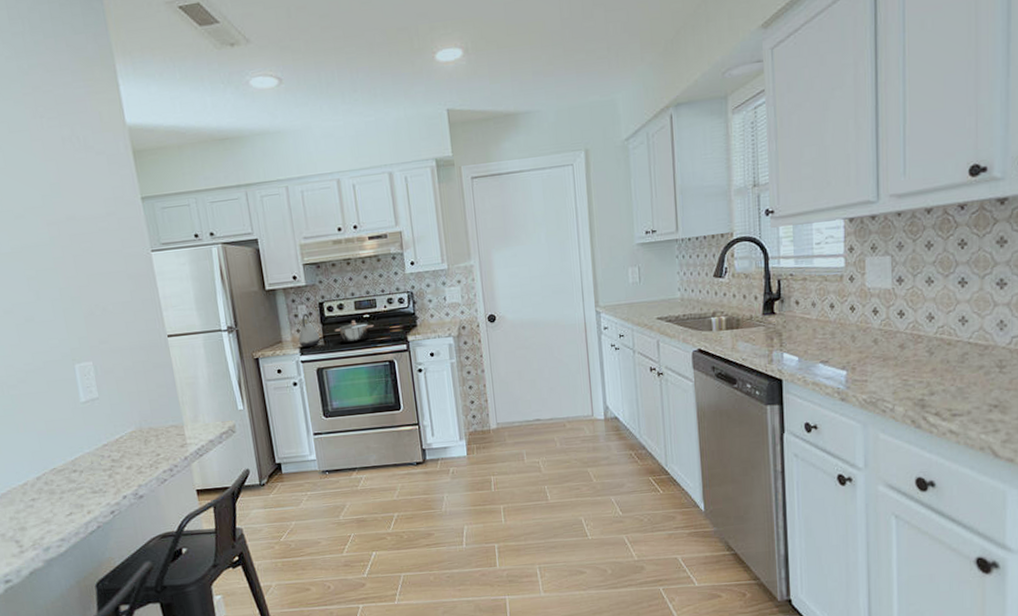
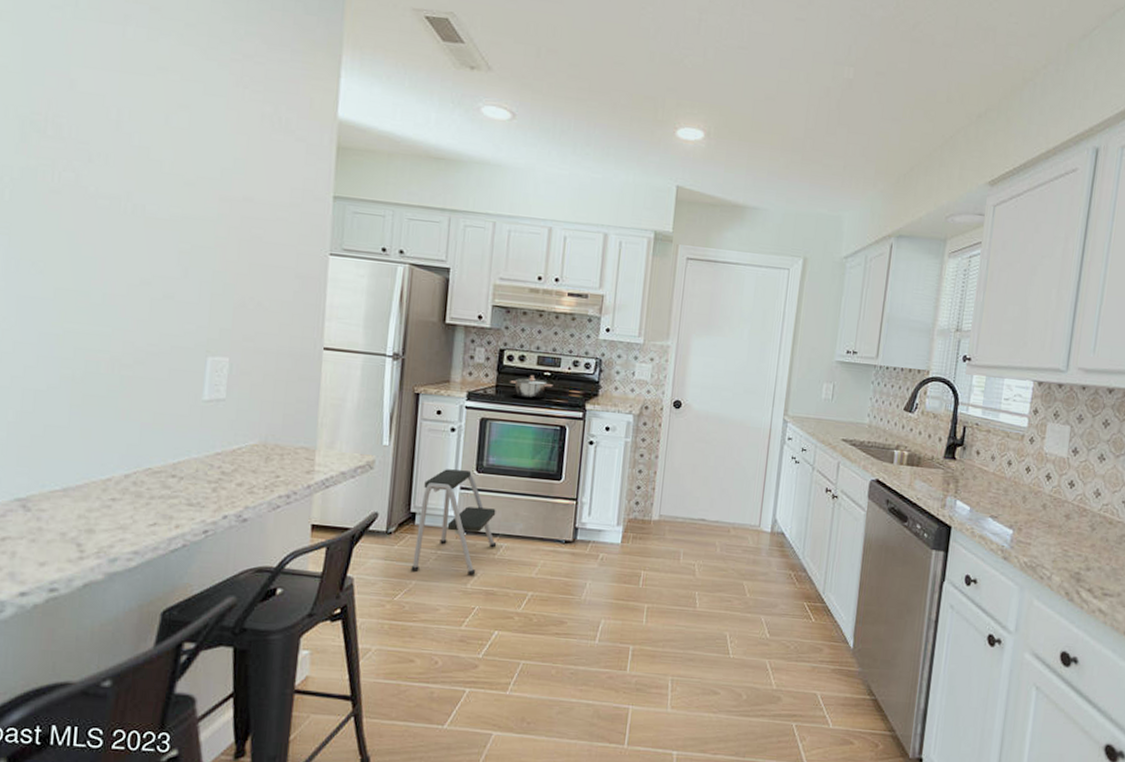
step stool: none [281,418,357,514] -> present [411,469,497,576]
kettle: present [298,313,321,348] -> none [467,356,493,394]

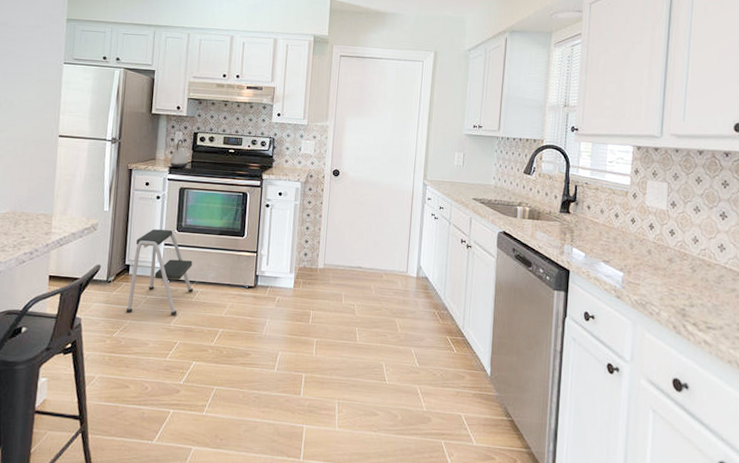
kettle: none [467,356,493,394] -> present [169,139,189,169]
cooking pot: present [510,374,553,400] -> none [202,152,236,172]

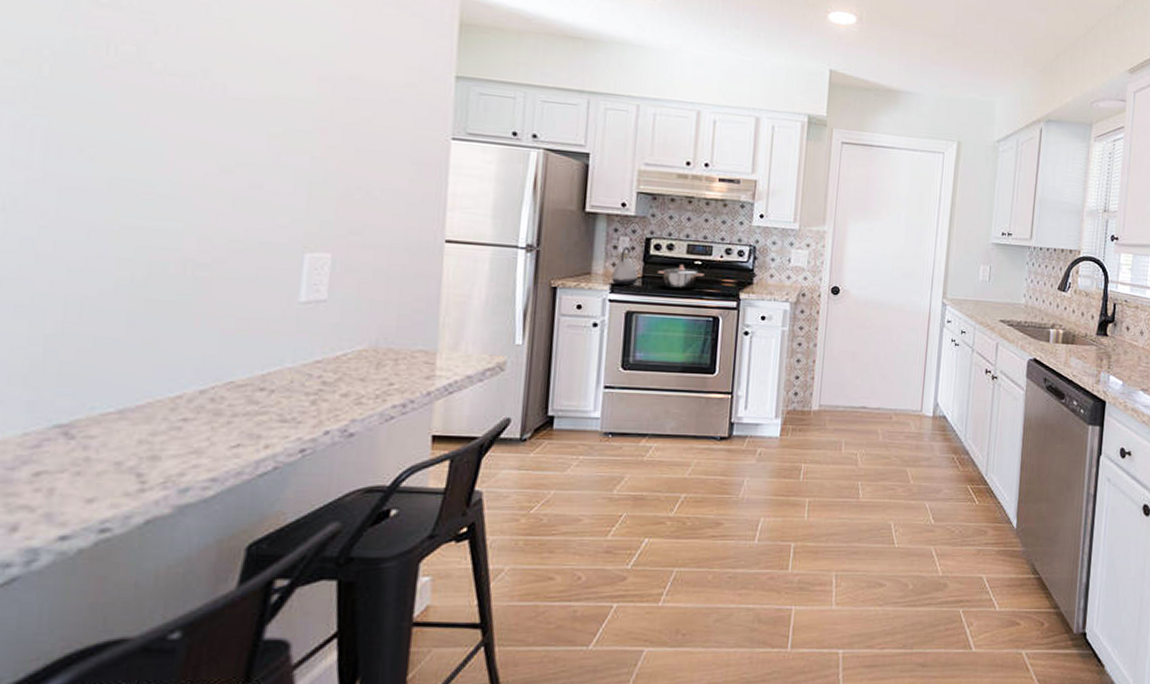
step stool: present [126,229,194,316] -> none [549,367,646,481]
cooking pot: none [202,152,236,172] -> present [658,264,704,290]

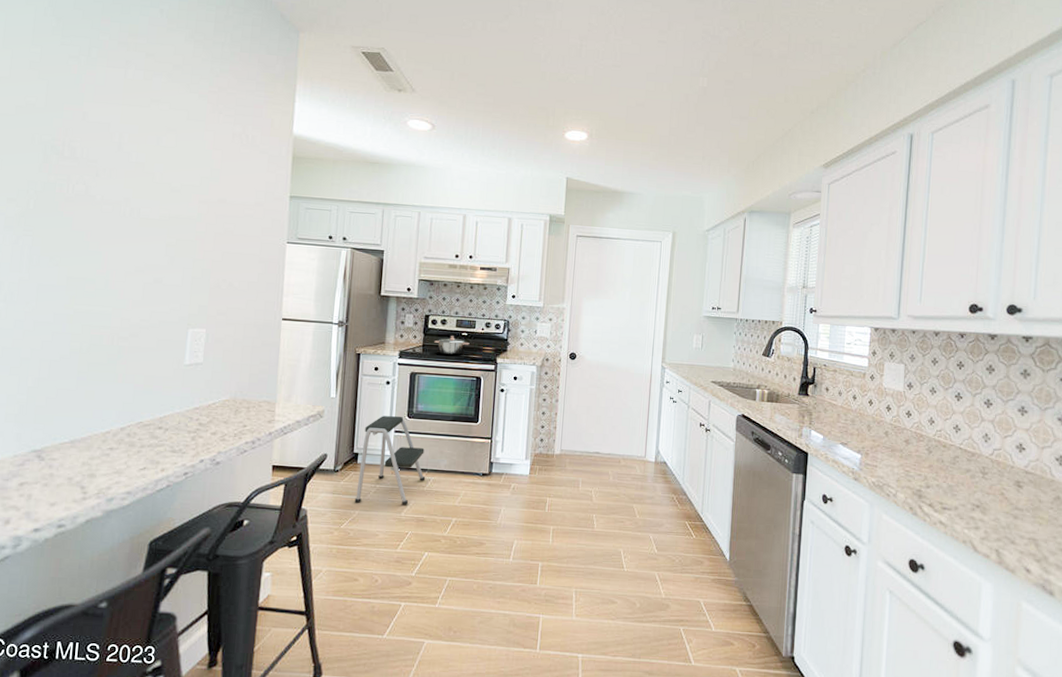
step stool: none [549,367,646,481] -> present [354,416,426,506]
kettle: present [611,246,639,286] -> none [399,322,420,353]

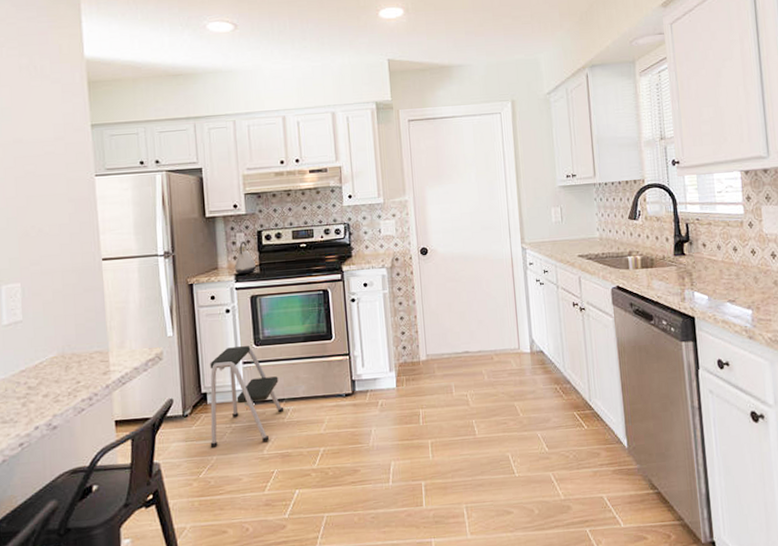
kettle: none [399,322,420,353] -> present [234,241,257,275]
cooking pot: present [434,335,470,356] -> none [271,248,310,272]

